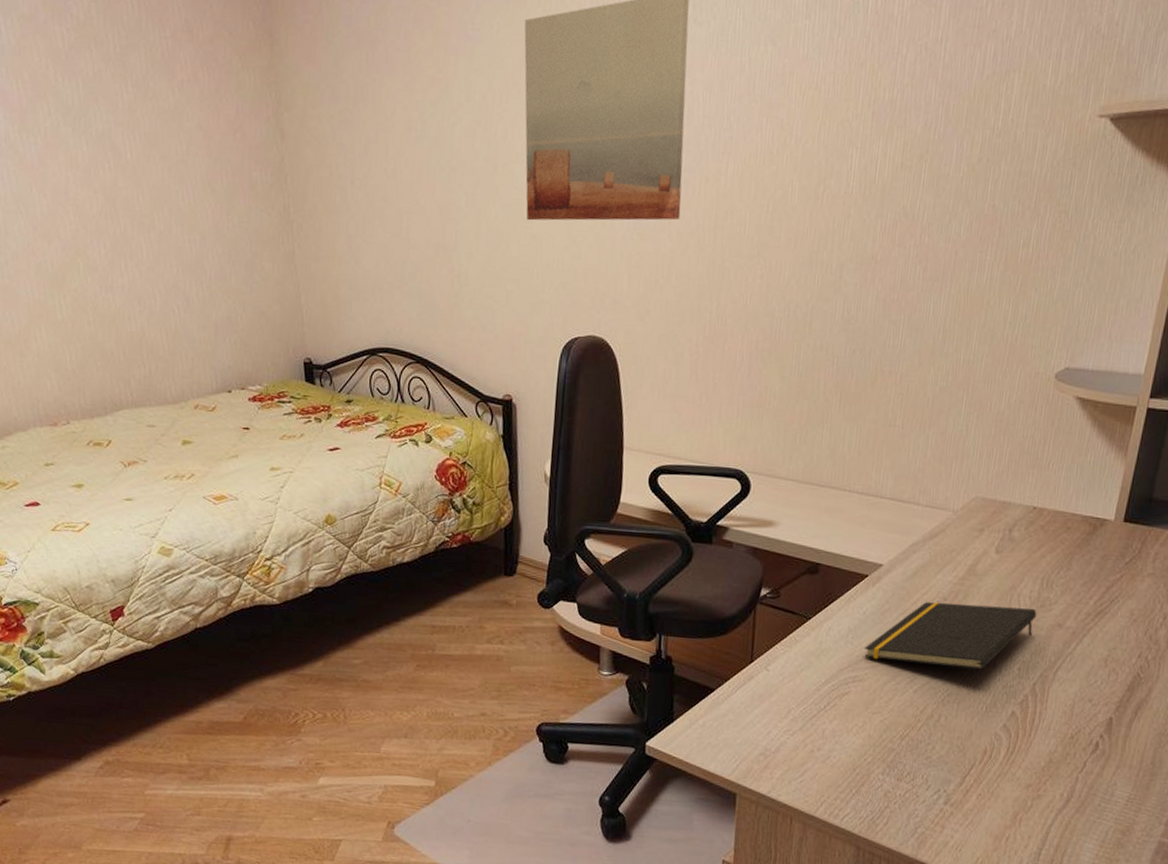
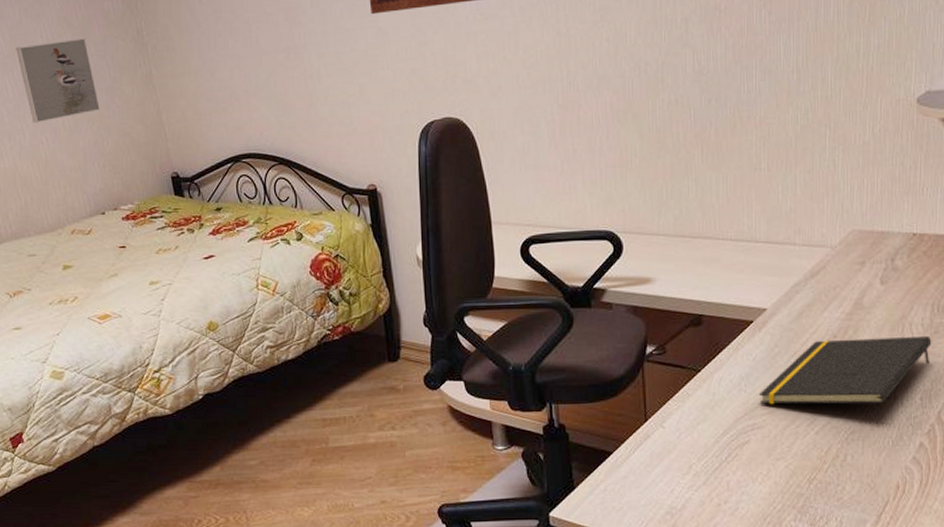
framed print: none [155,206,237,290] -> present [16,38,100,124]

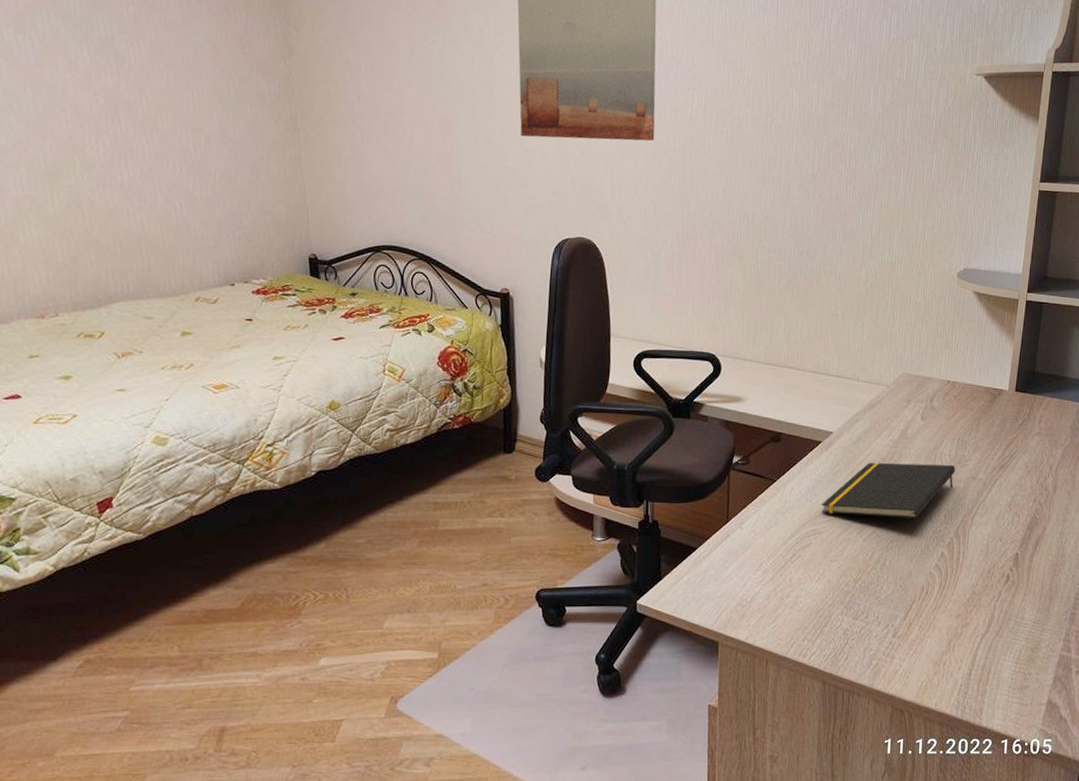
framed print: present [16,38,100,124] -> none [158,111,243,188]

